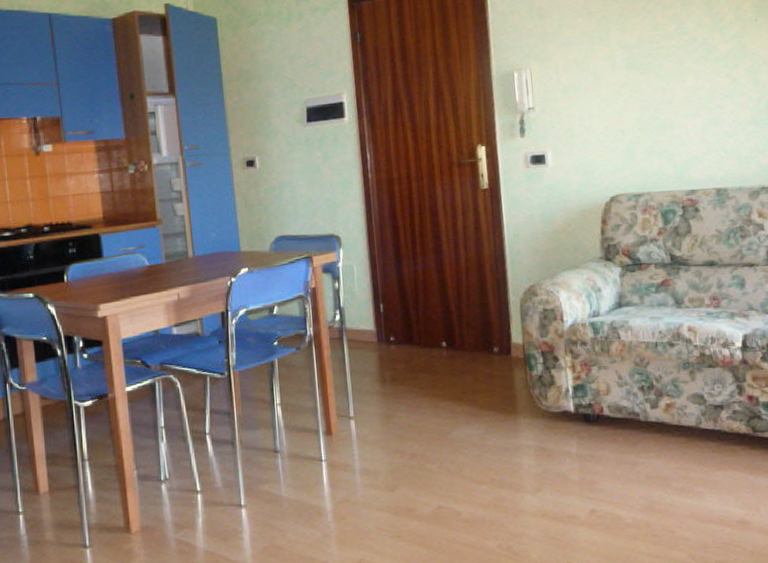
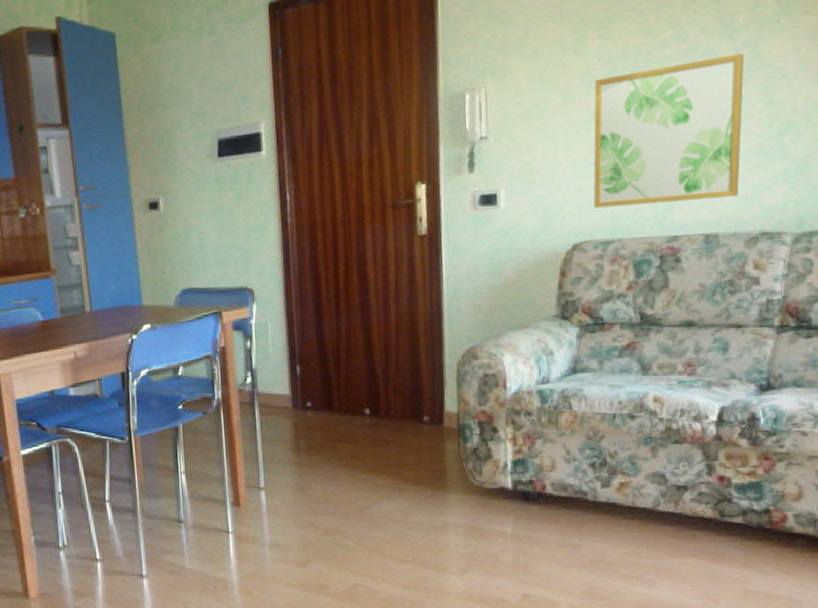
wall art: none [618,44,740,167] -> present [593,53,745,208]

